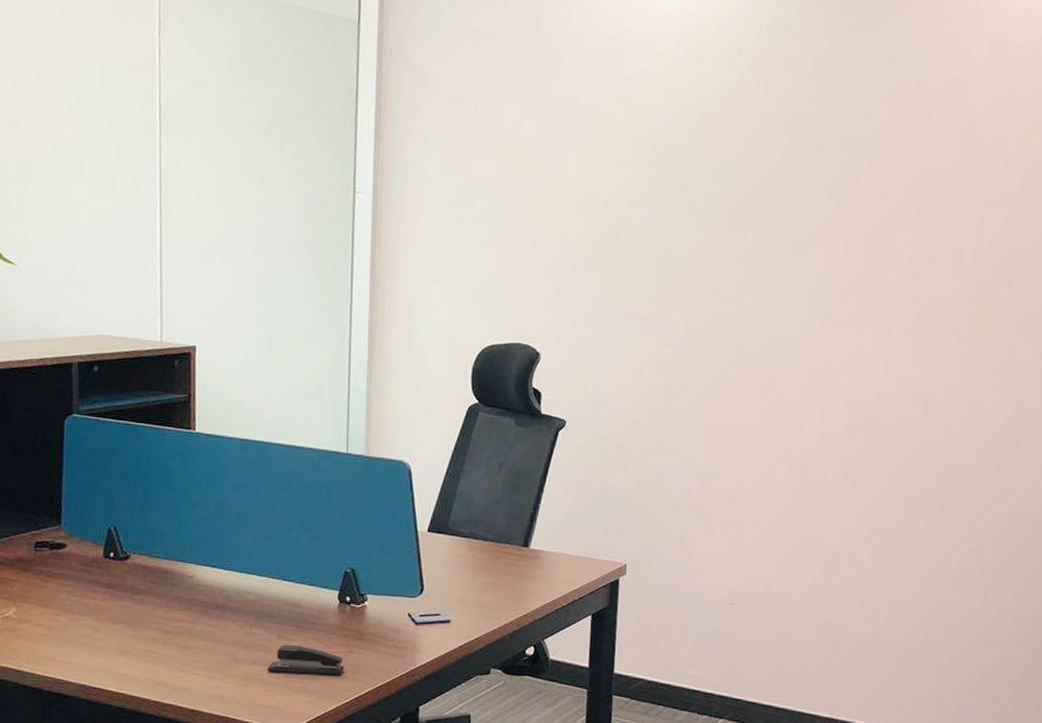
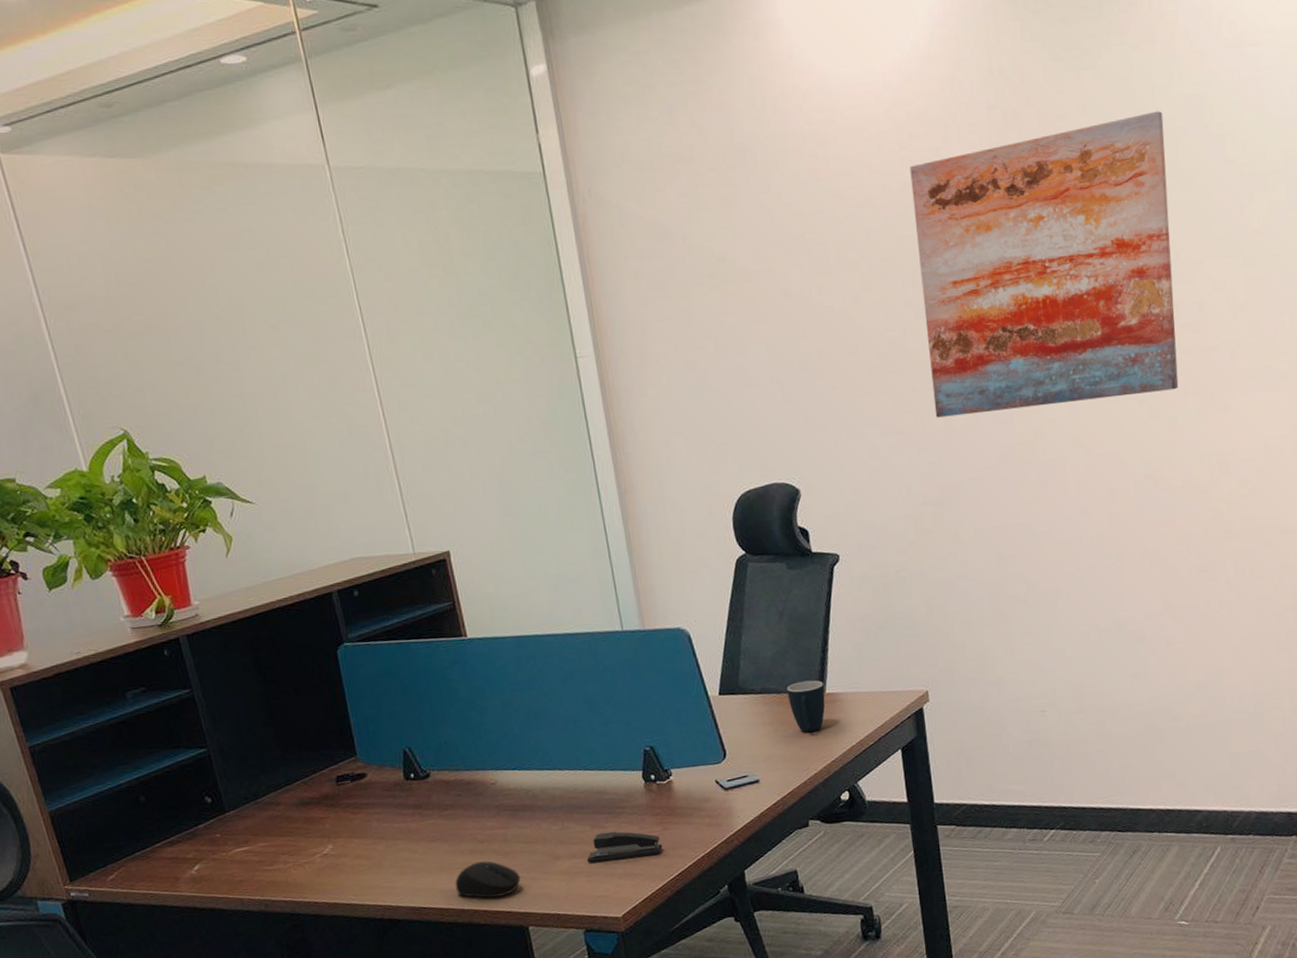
computer mouse: none [130,651,198,690] -> present [455,861,521,898]
mug: none [493,533,529,584] -> present [787,680,825,733]
wall art: none [677,83,924,331] -> present [910,111,1179,418]

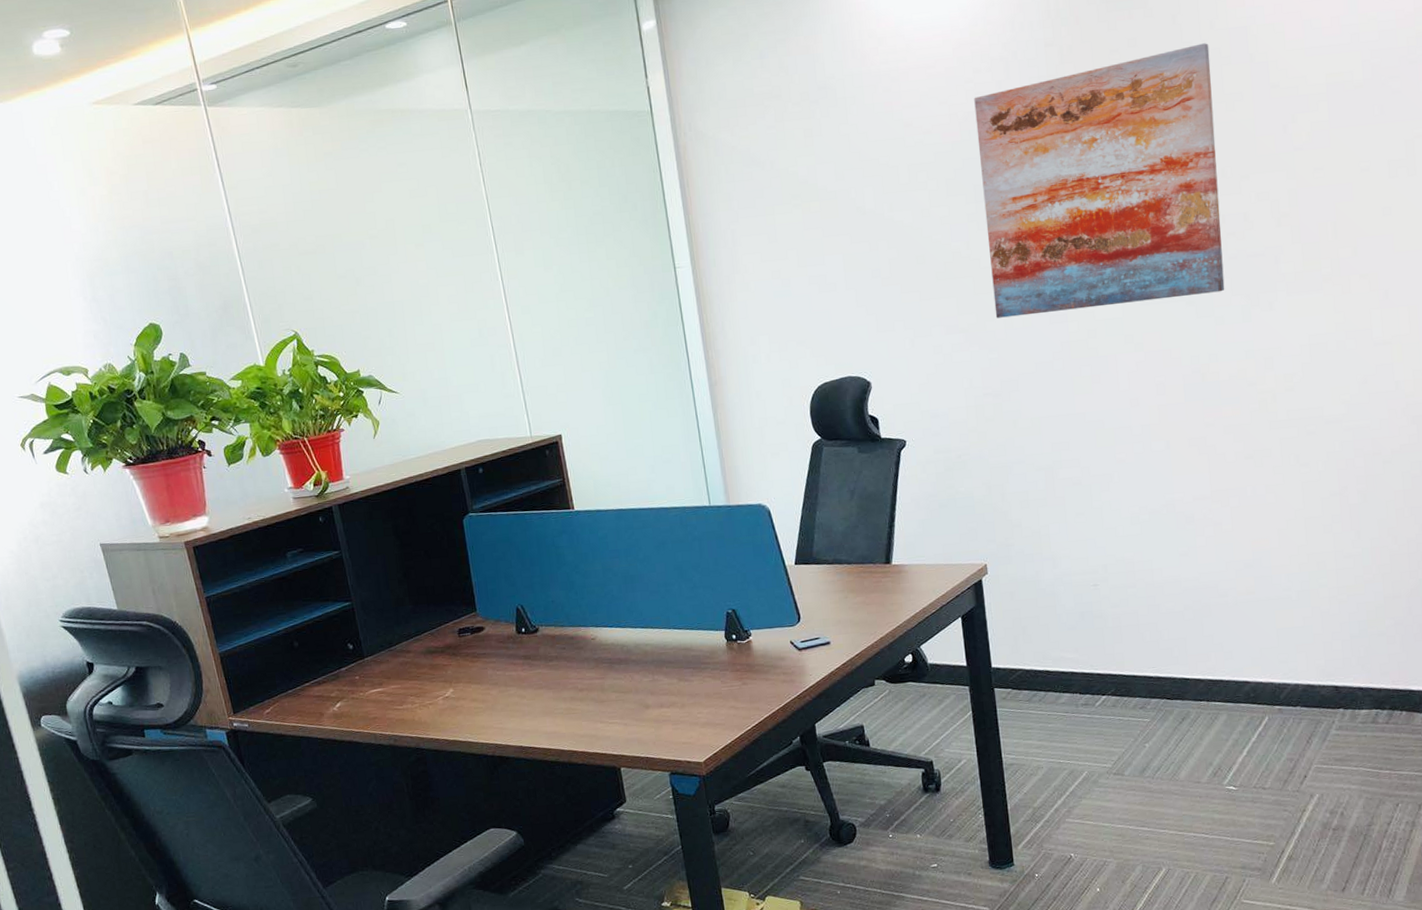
computer mouse: present [455,861,521,898] -> none [557,707,615,741]
stapler: present [586,831,663,863] -> none [673,684,742,712]
mug: present [787,680,825,733] -> none [856,553,892,600]

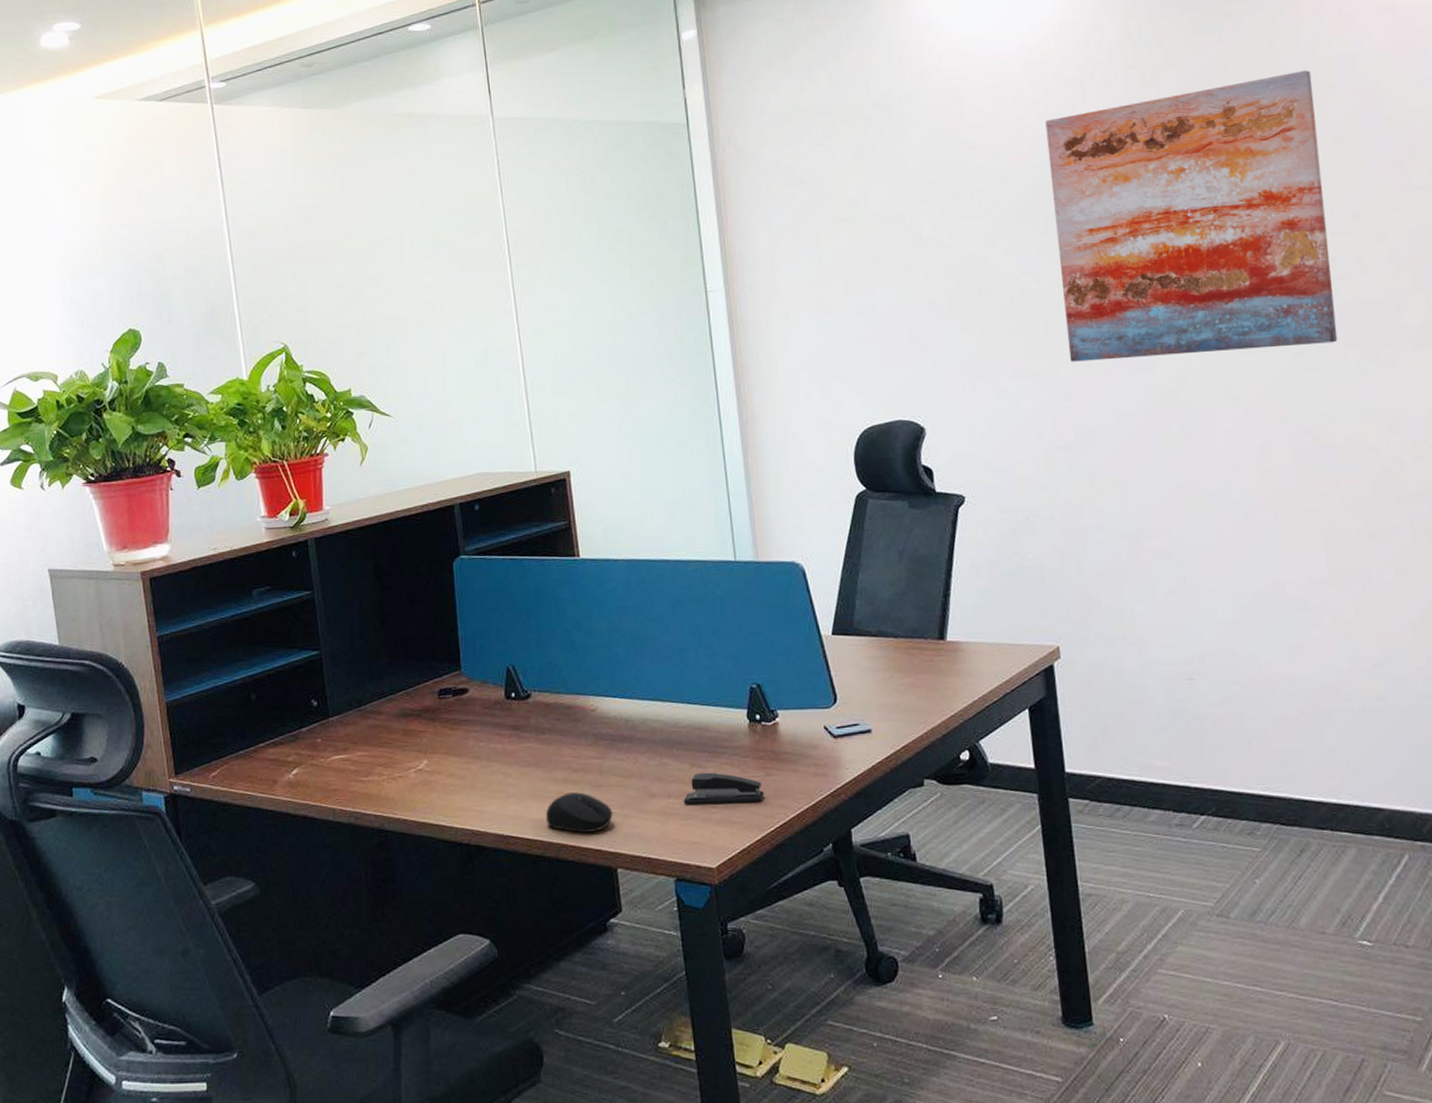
computer mouse: none [557,707,615,741] -> present [545,792,613,833]
stapler: none [673,684,742,712] -> present [683,772,764,804]

